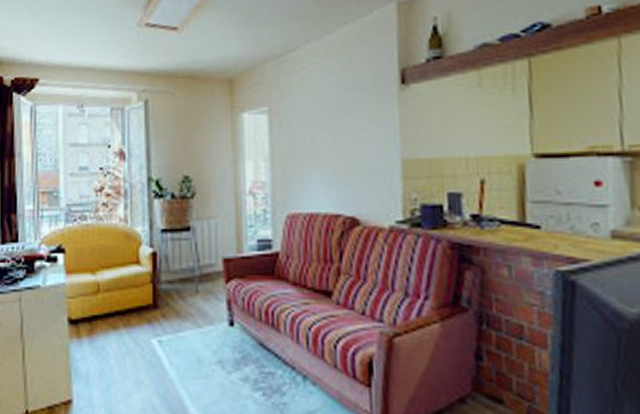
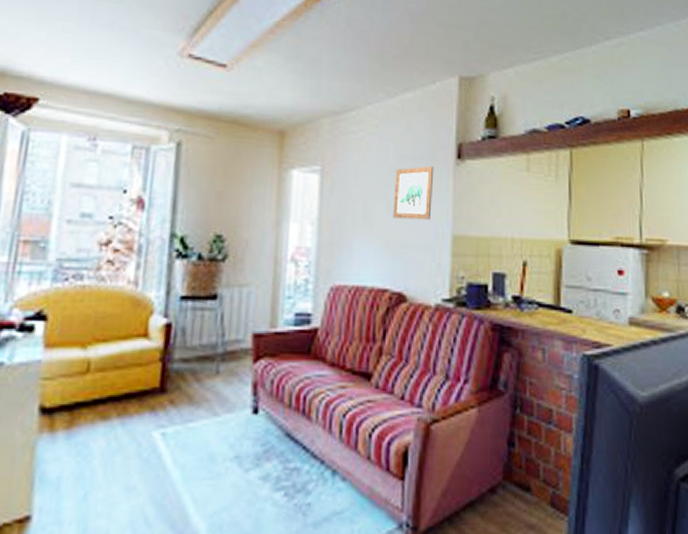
wall art: none [339,94,379,148] -> present [392,165,434,220]

